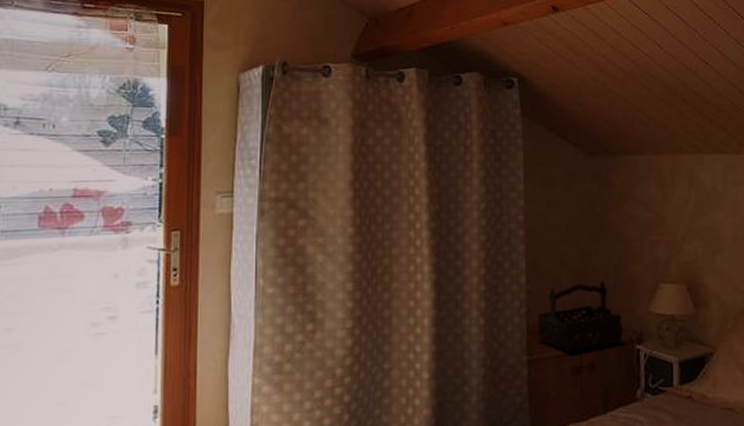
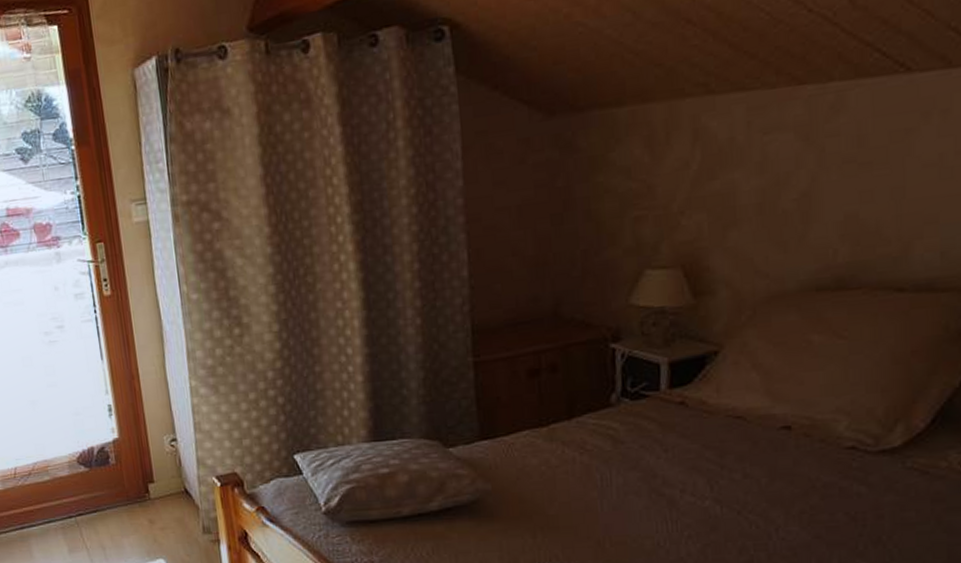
decorative basket: present [537,280,623,355] -> none [484,269,593,356]

